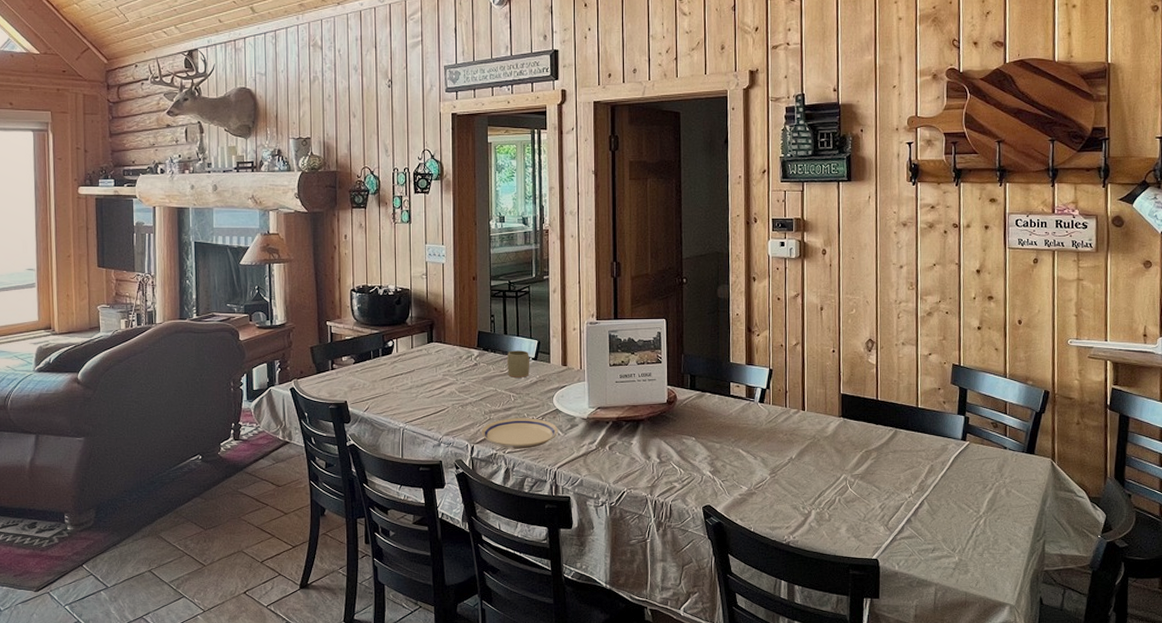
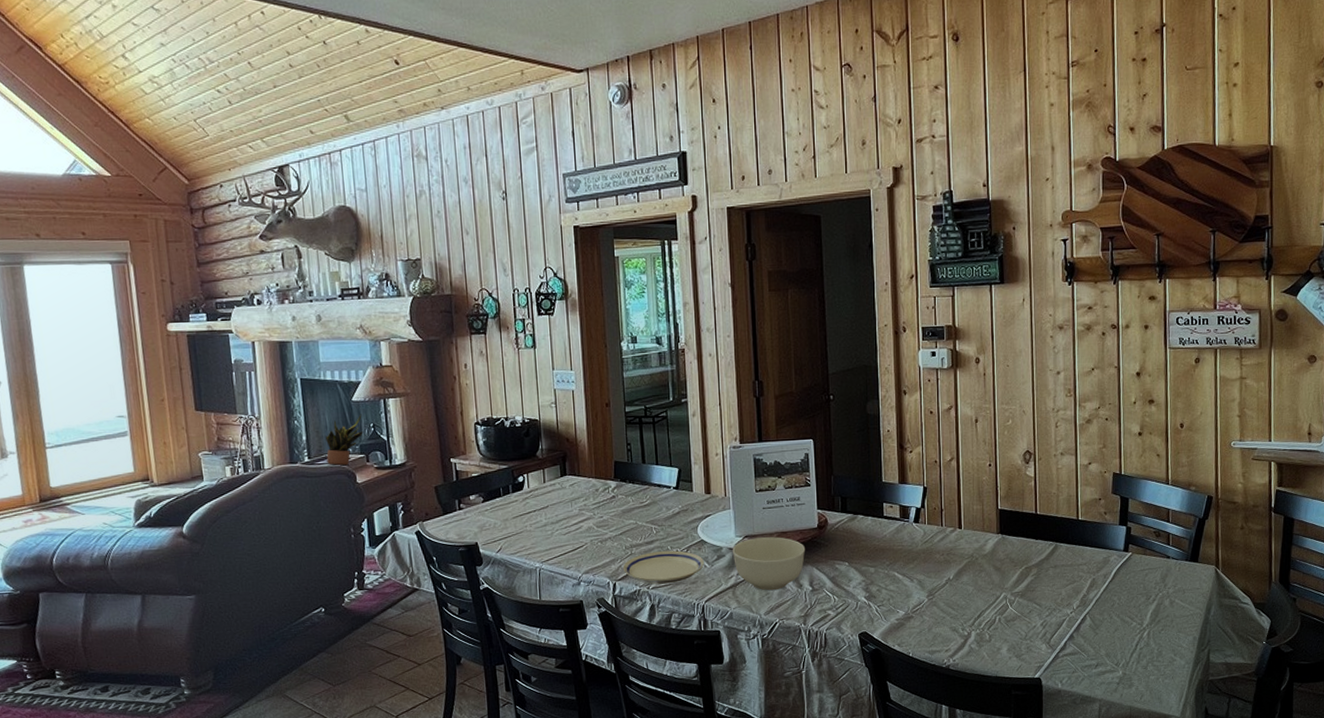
potted plant: none [213,277,248,324] -> present [326,414,364,466]
mug: present [506,350,530,378] -> none [646,479,672,509]
bowl: none [585,410,655,461] -> present [732,537,806,591]

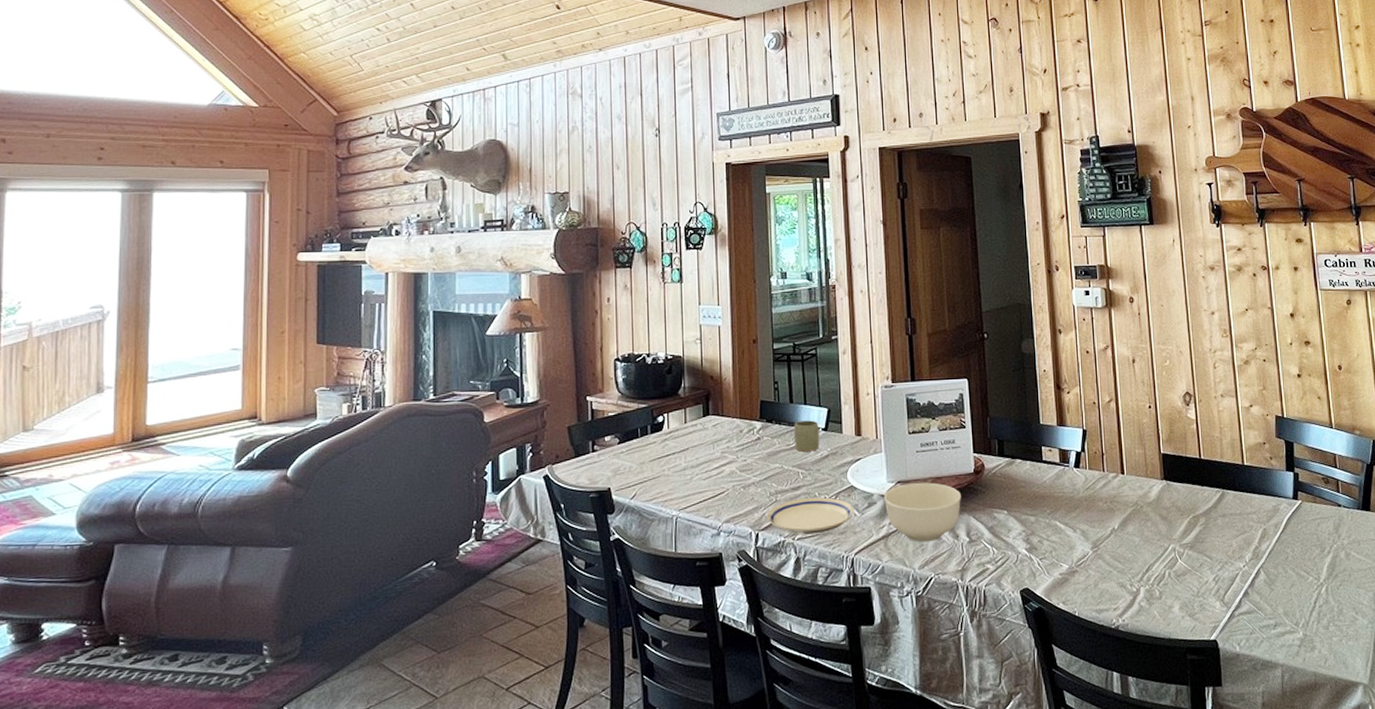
potted plant: present [326,414,364,466] -> none [453,348,496,404]
mug: none [646,479,672,509] -> present [793,420,820,452]

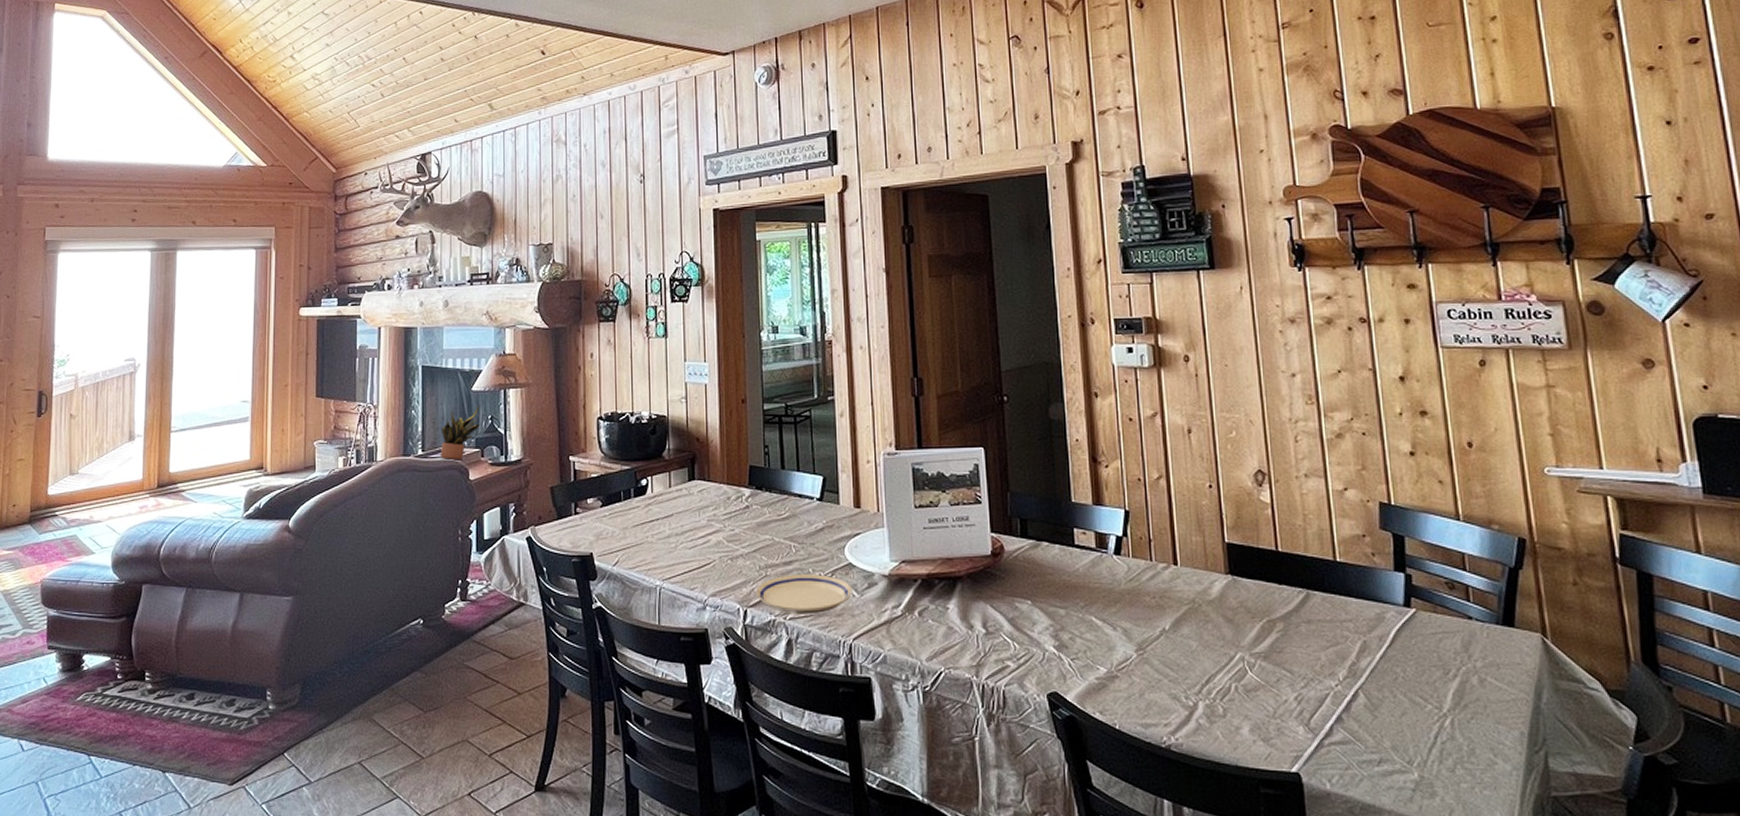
potted plant: none [453,348,496,404] -> present [441,405,481,460]
mug: present [793,420,820,452] -> none [785,489,815,523]
bowl: present [884,482,962,542] -> none [886,564,977,631]

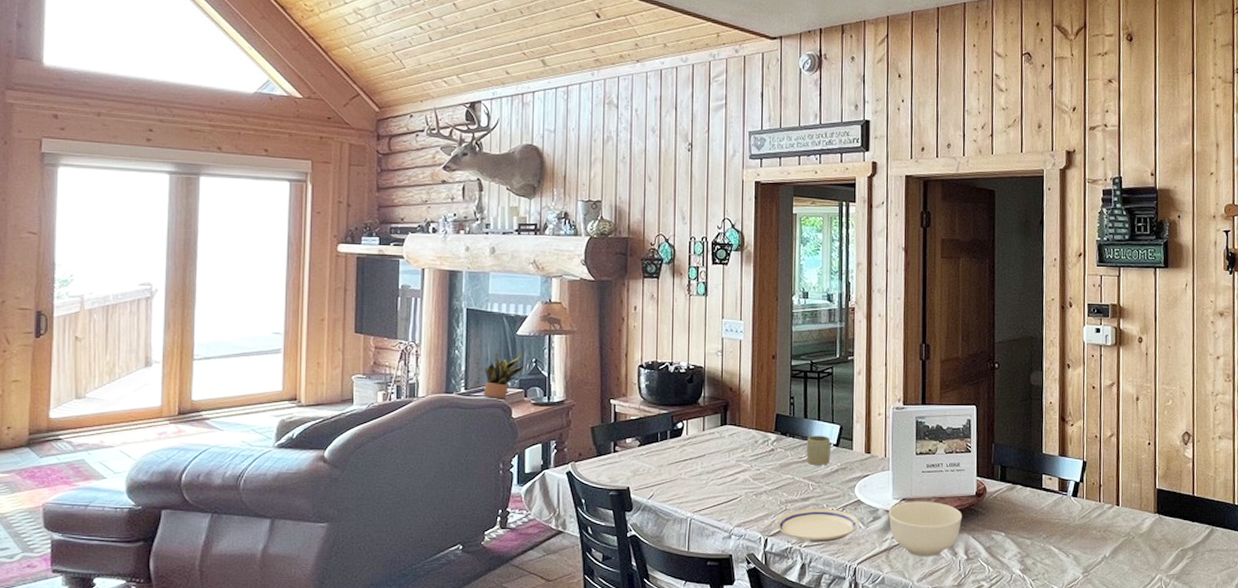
mug: none [785,489,815,523] -> present [806,435,832,465]
bowl: none [886,564,977,631] -> present [888,501,963,557]

